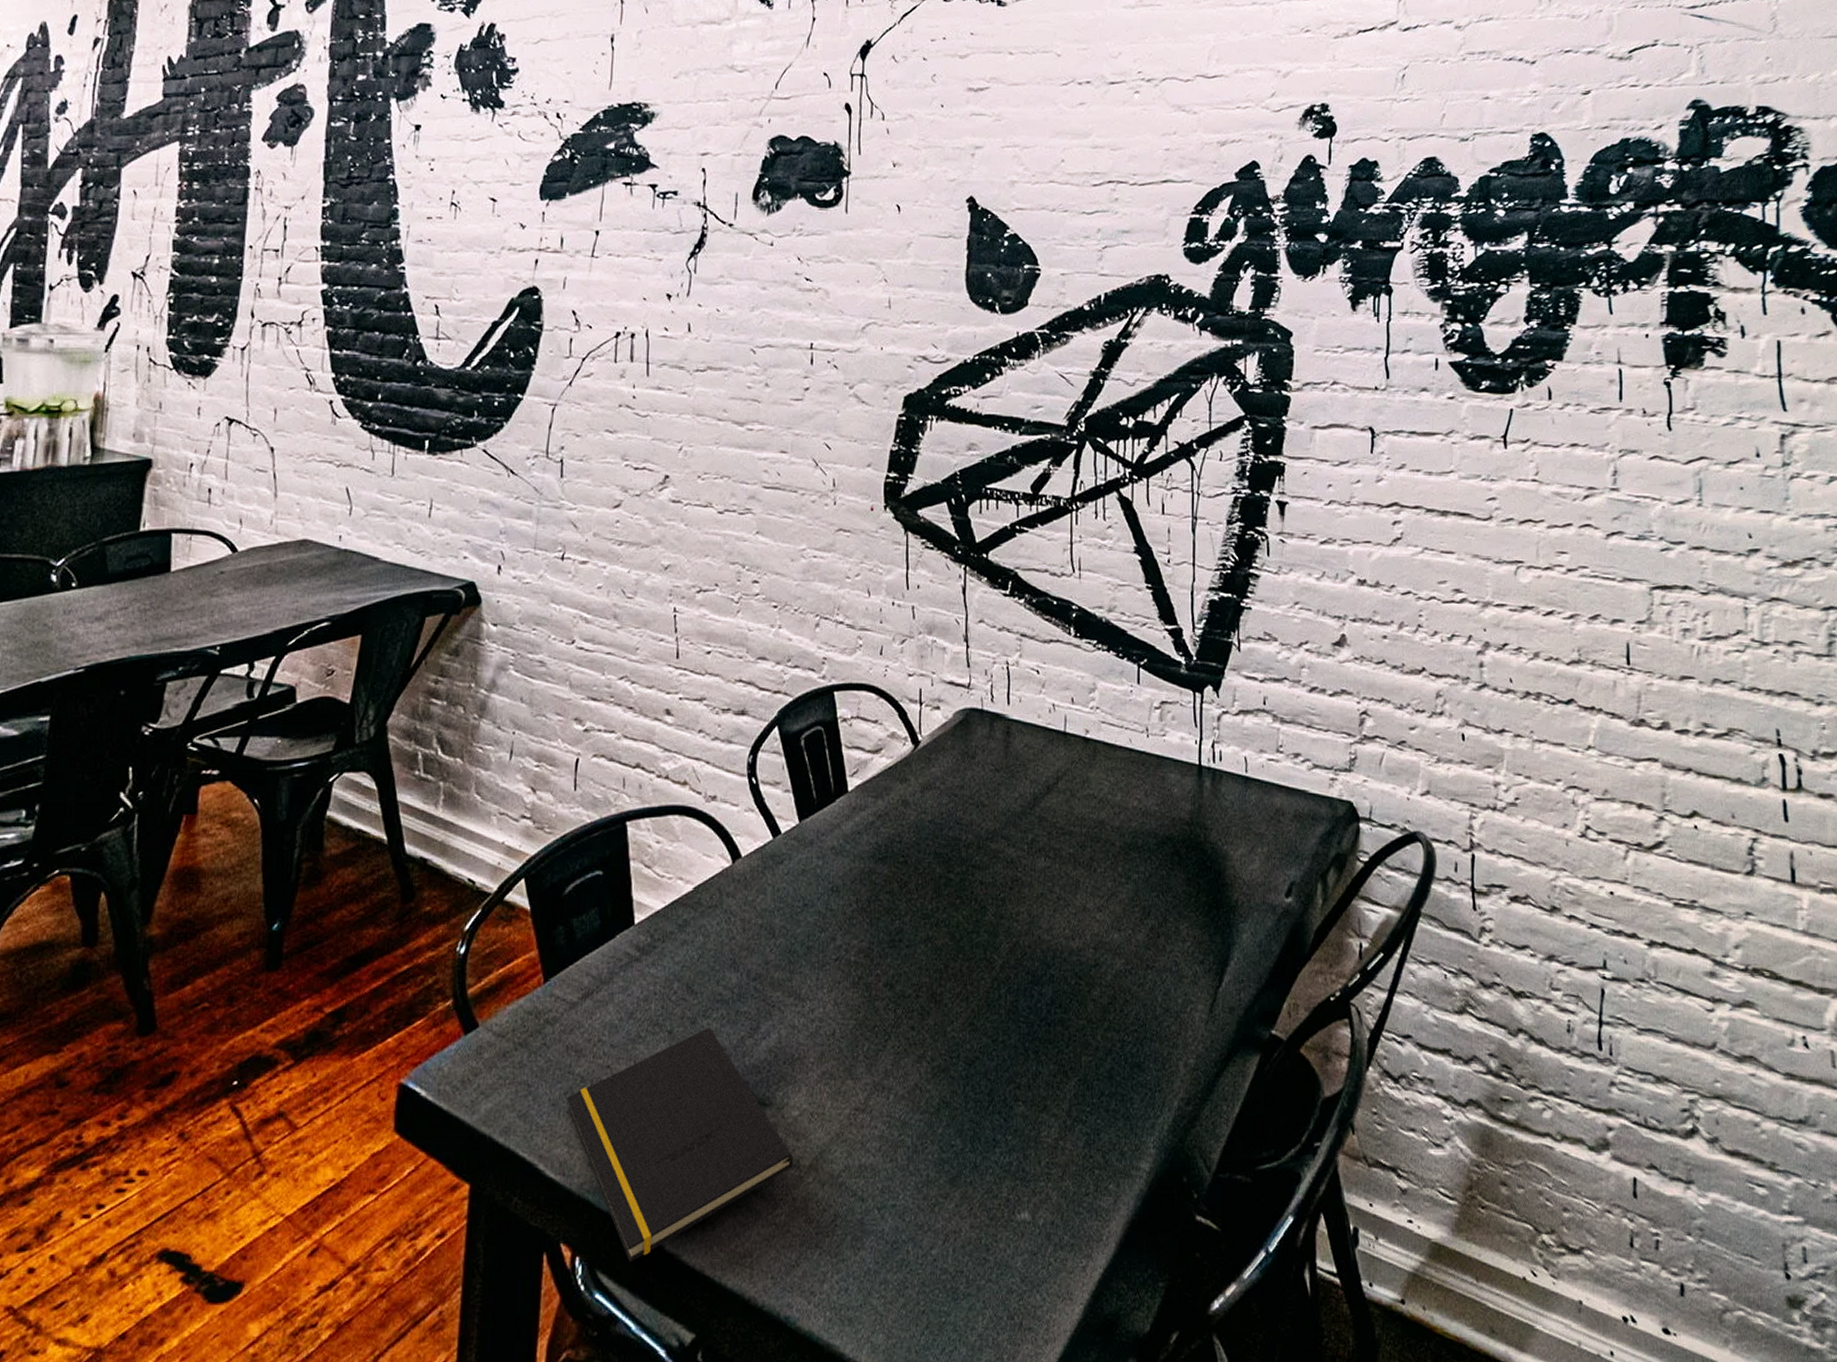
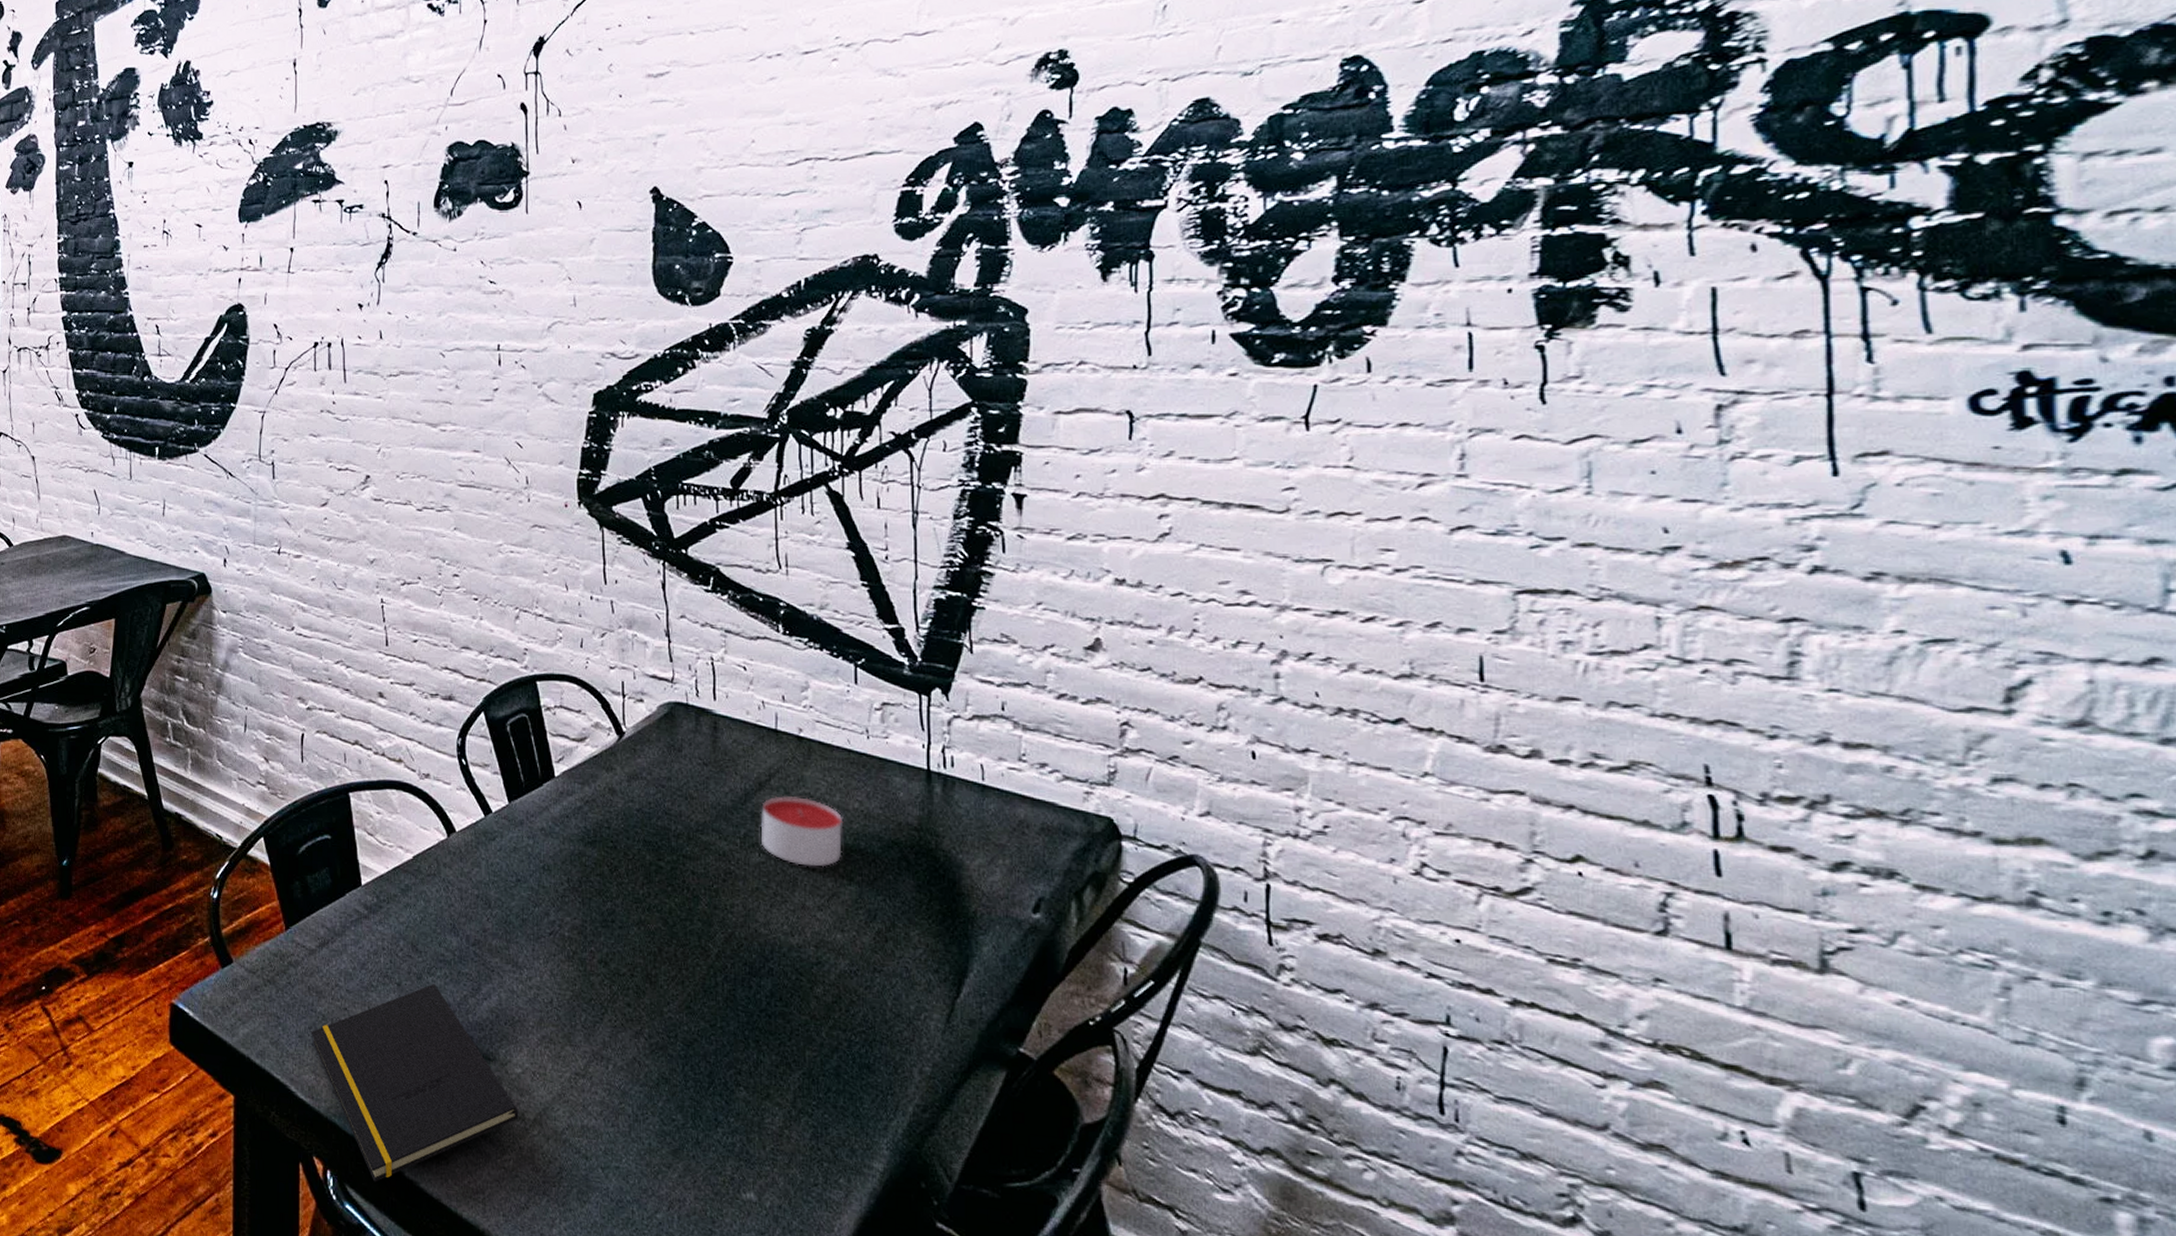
candle: none [1047,798,1124,868] -> present [760,795,844,867]

